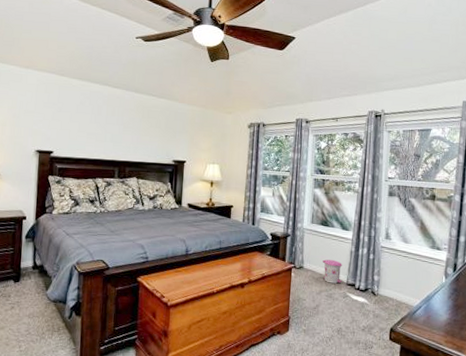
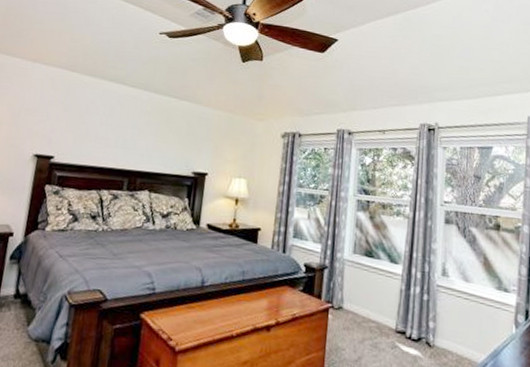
trash can: present [322,259,342,284] -> none [366,299,390,331]

